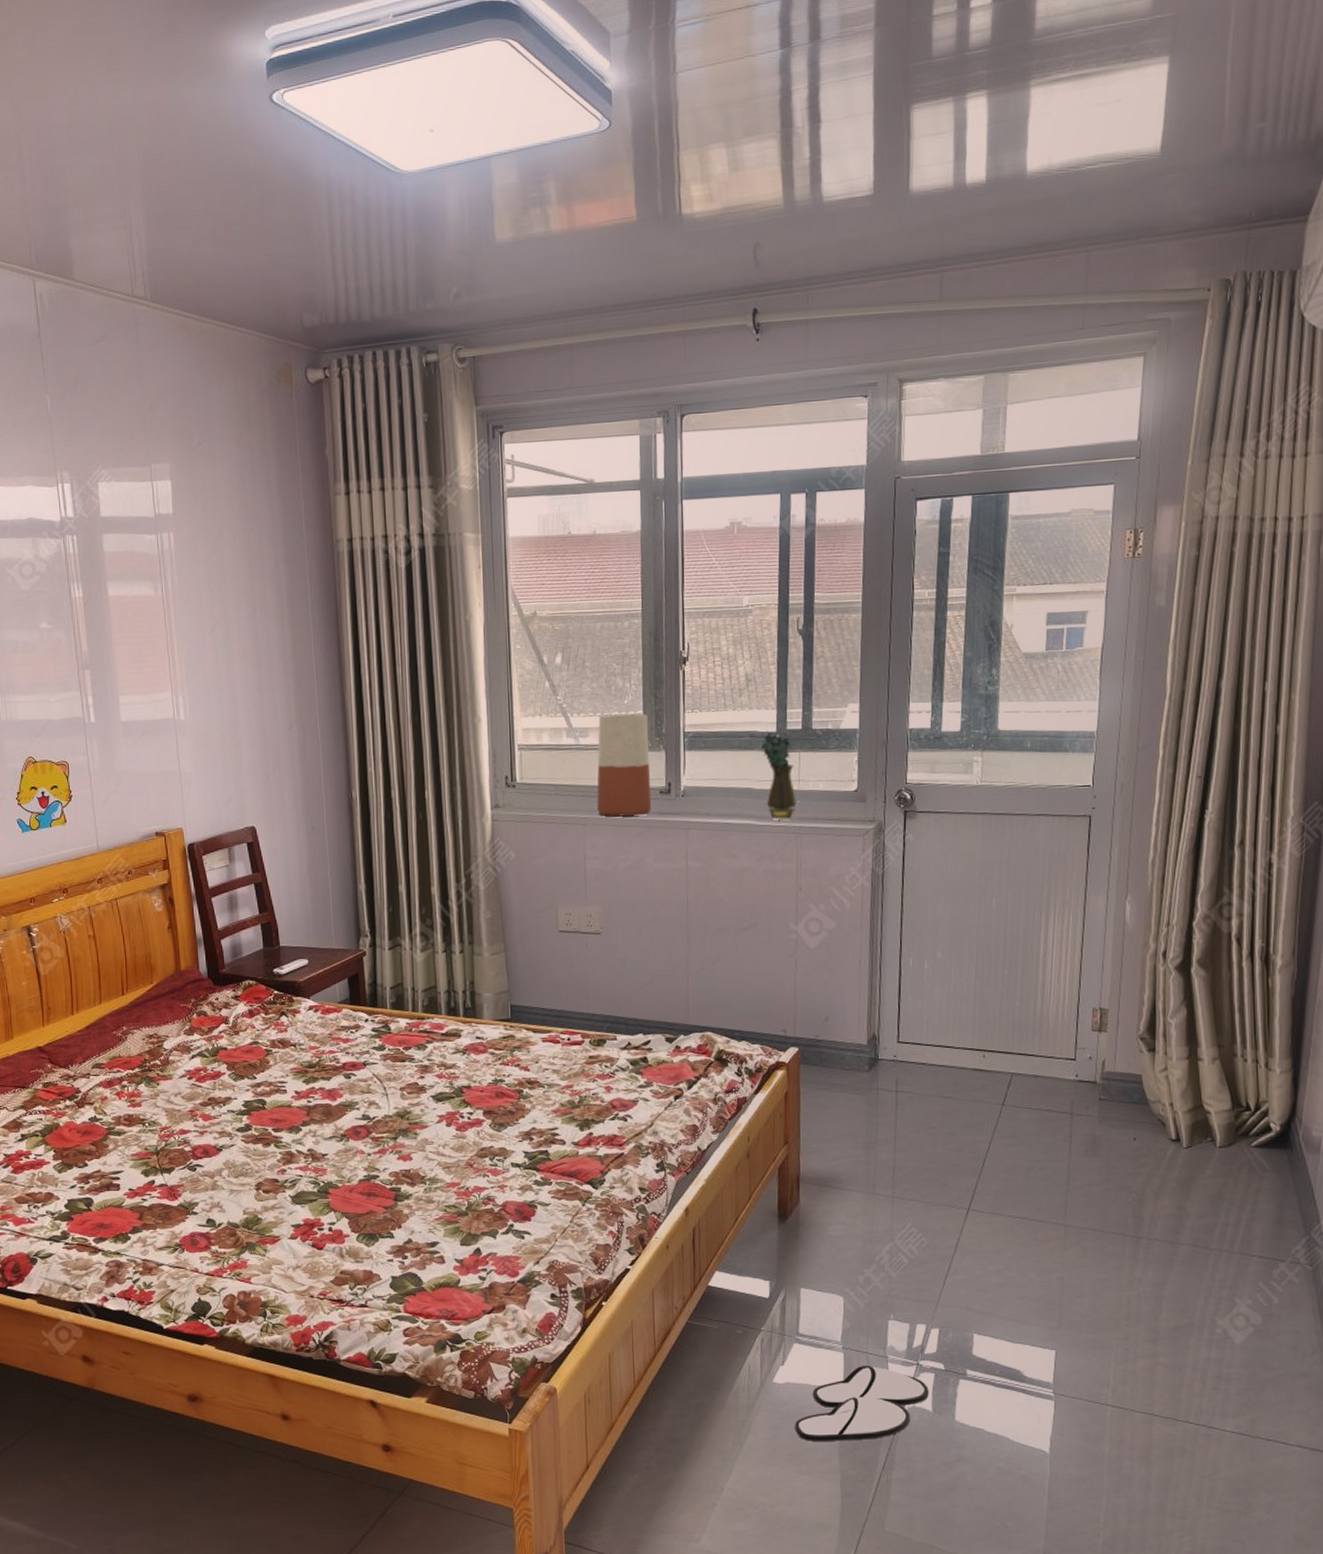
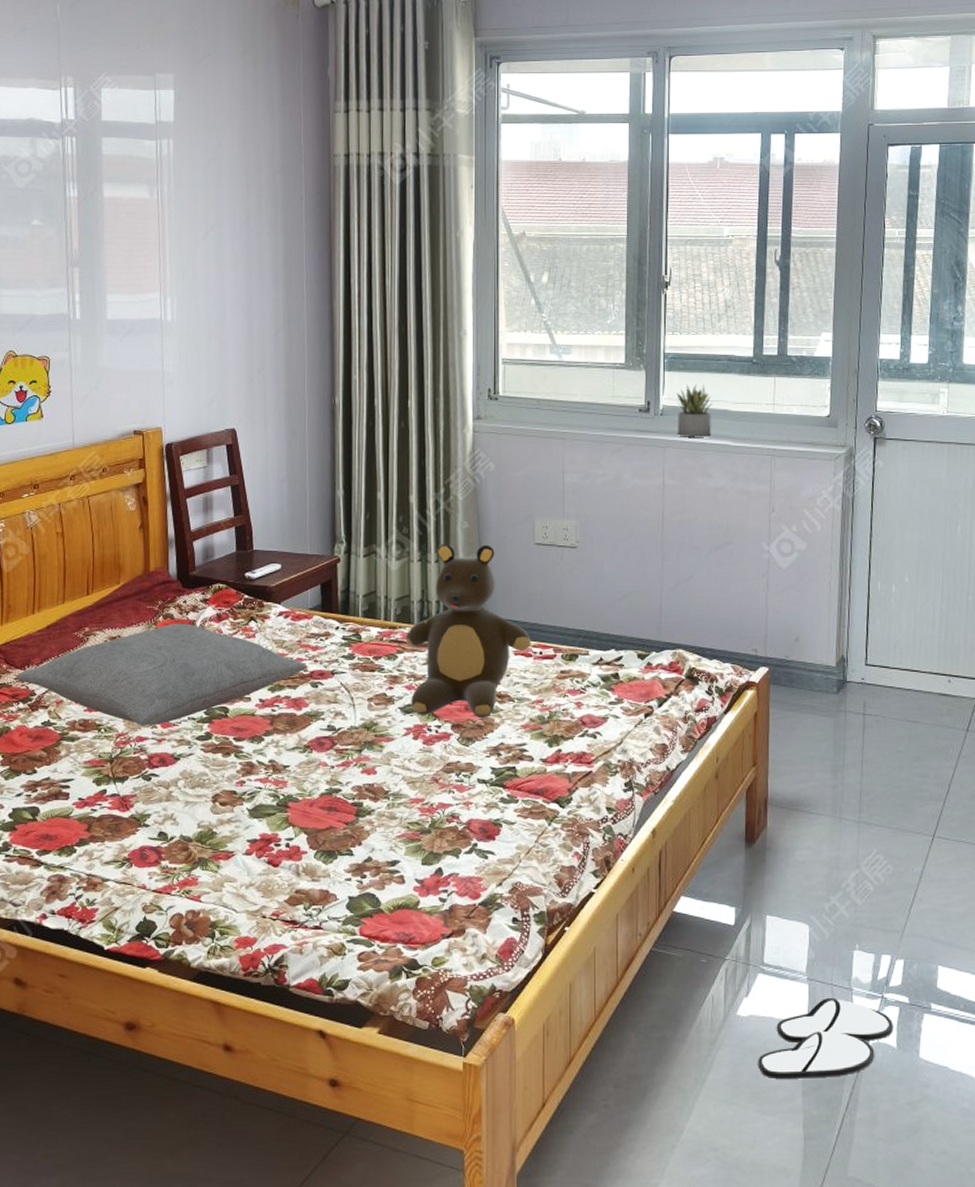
pillow: none [61,1020,340,1120] -> present [16,623,308,726]
teddy bear: none [434,933,558,1104] -> present [405,543,531,718]
vase: present [597,713,652,817] -> none [578,333,631,433]
succulent plant: none [698,762,736,818] -> present [676,384,713,437]
vase: present [761,730,797,819] -> none [738,355,771,441]

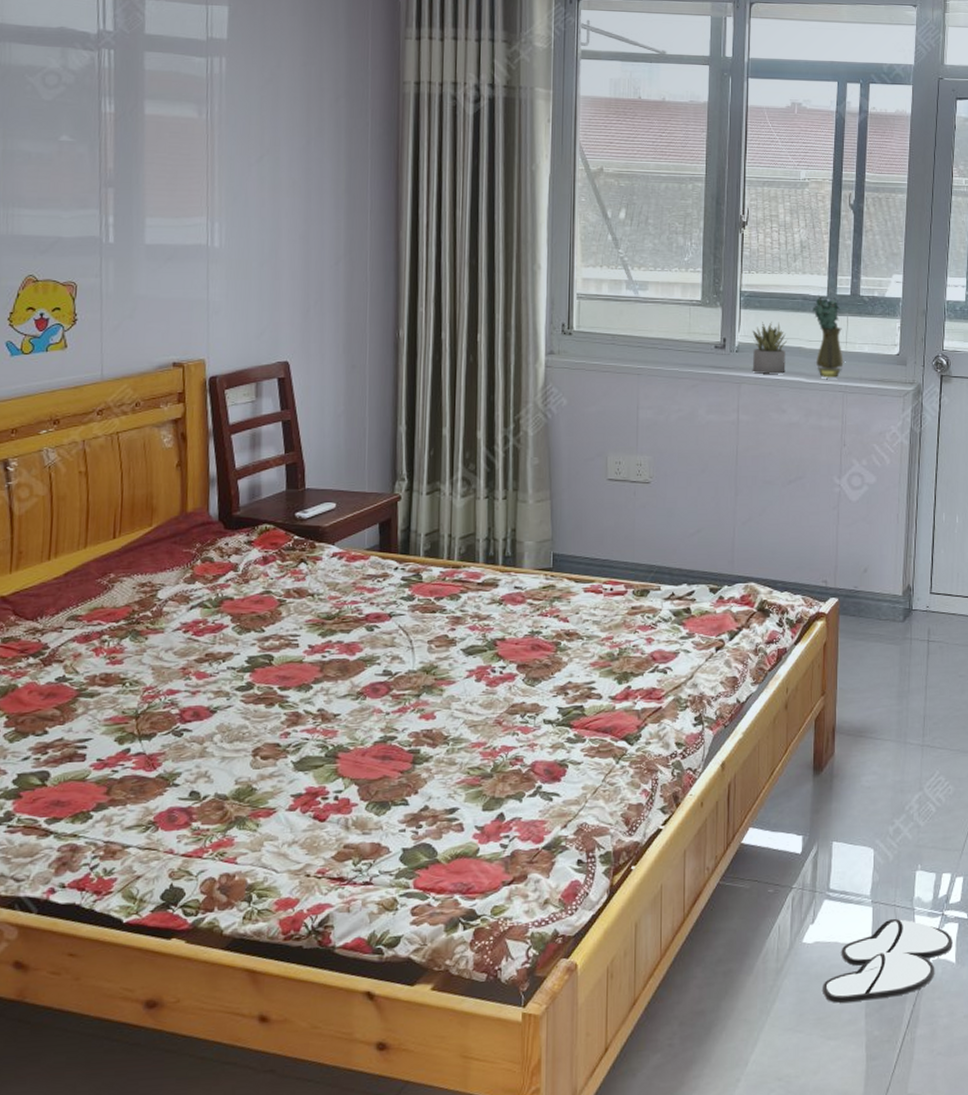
pillow: present [16,623,308,726] -> none [26,567,363,678]
teddy bear: present [405,543,531,718] -> none [469,480,601,657]
vase: none [738,355,771,441] -> present [813,294,843,377]

